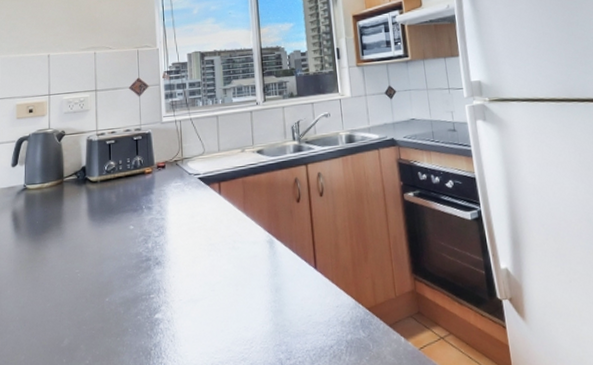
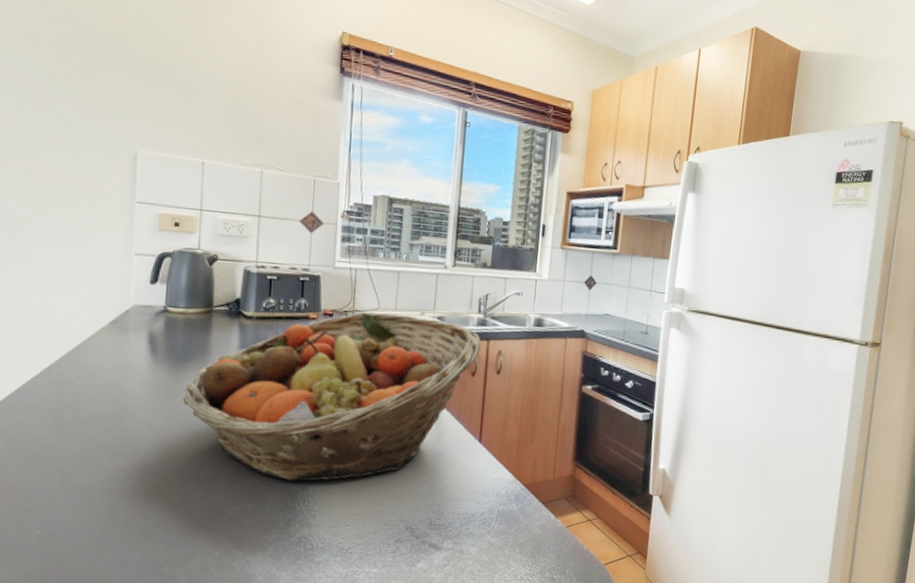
fruit basket: none [43,153,301,338] -> present [183,312,481,482]

